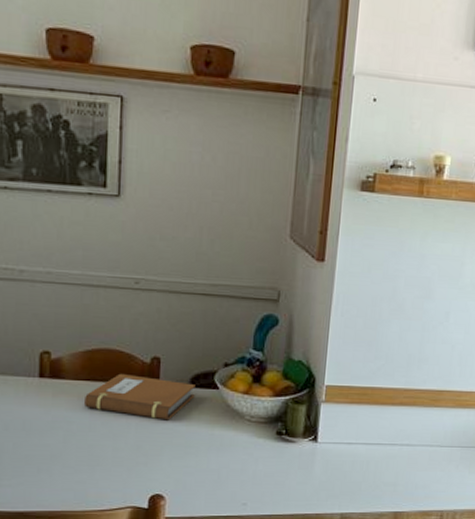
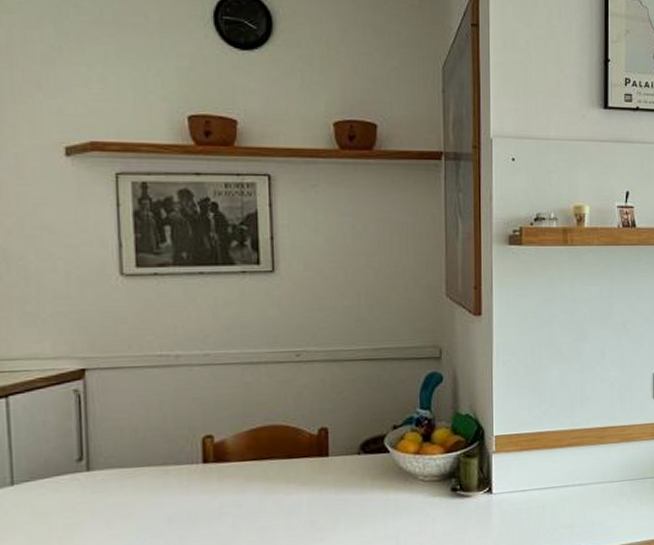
notebook: present [83,373,195,420] -> none [251,448,366,491]

